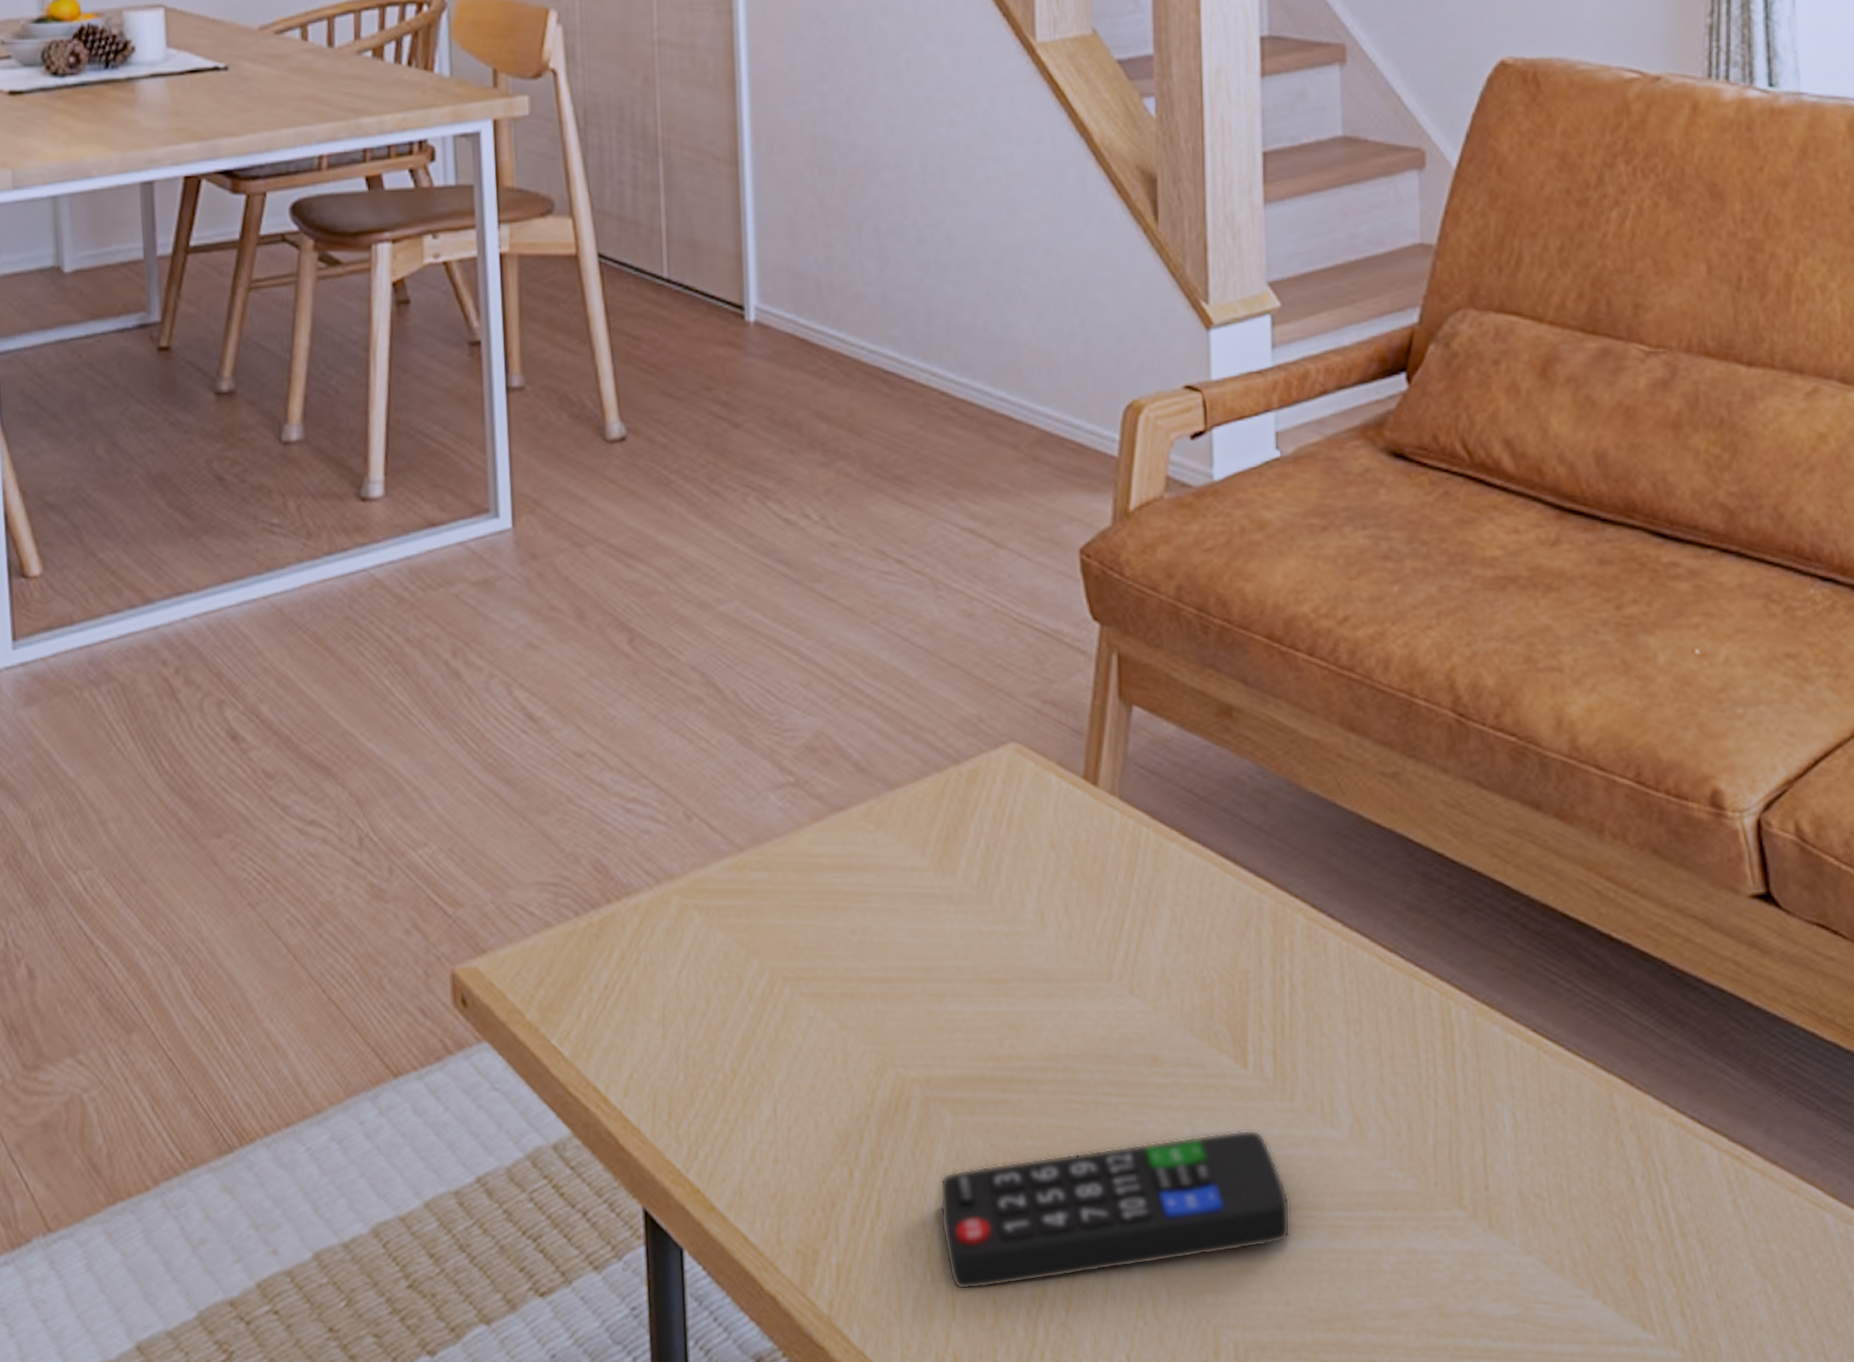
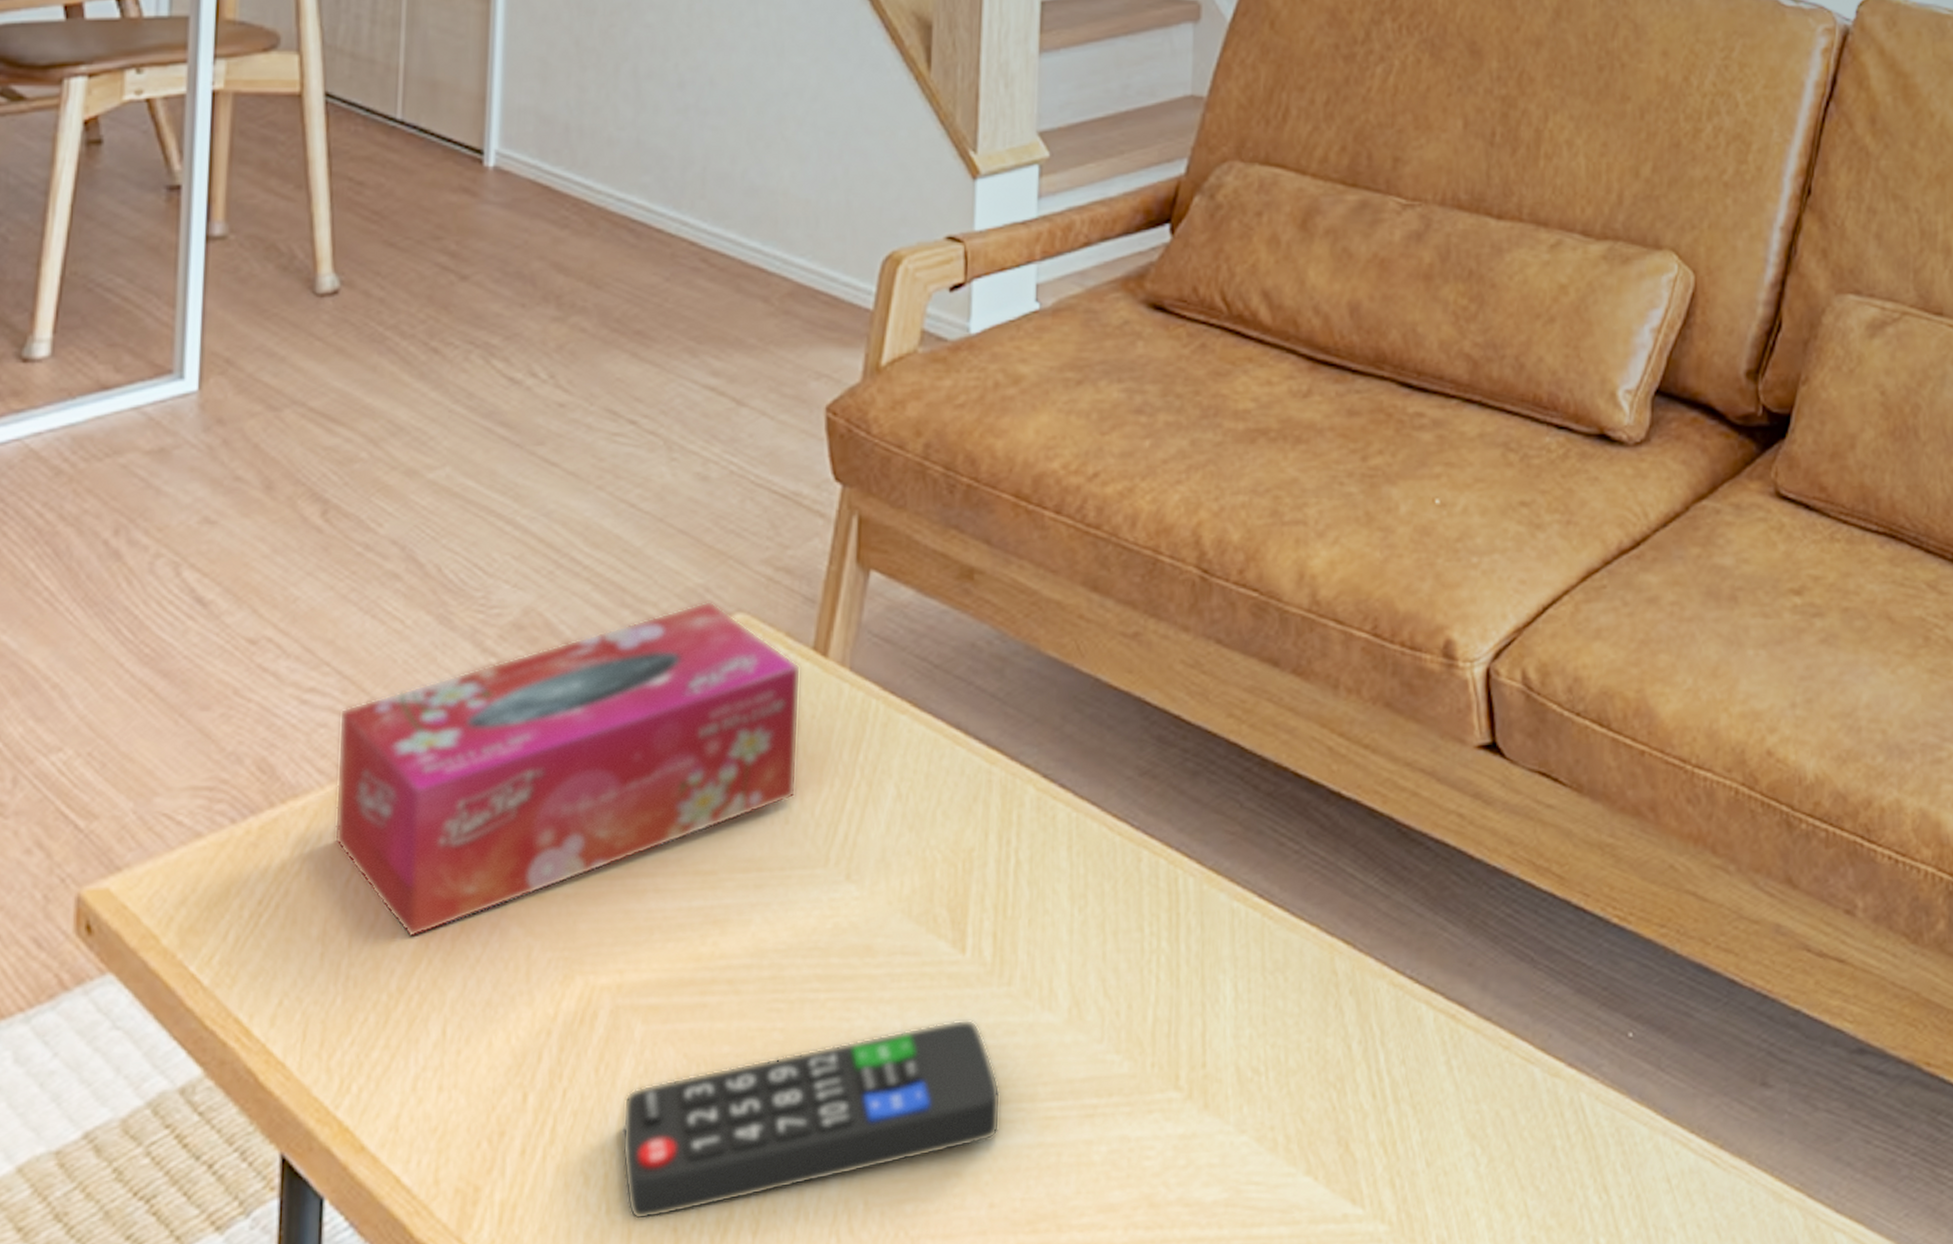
tissue box: none [660,730,1077,1026] -> present [334,600,801,938]

